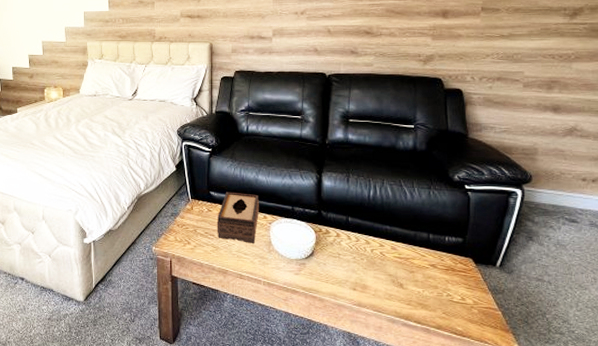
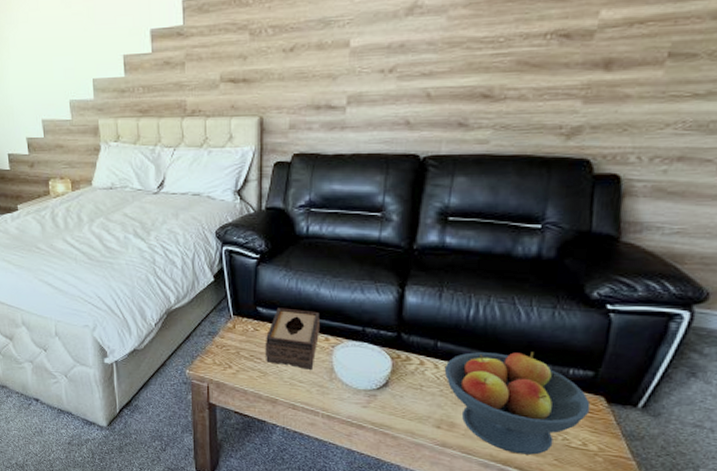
fruit bowl: none [355,223,464,310] -> present [444,351,591,455]

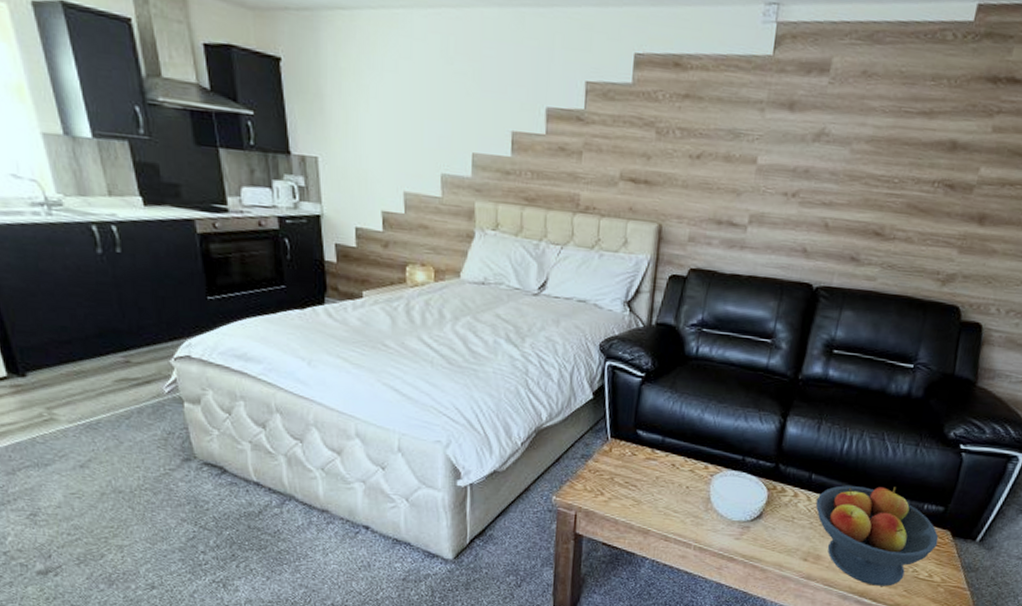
tissue box: present [265,308,320,370] -> none [640,431,702,499]

